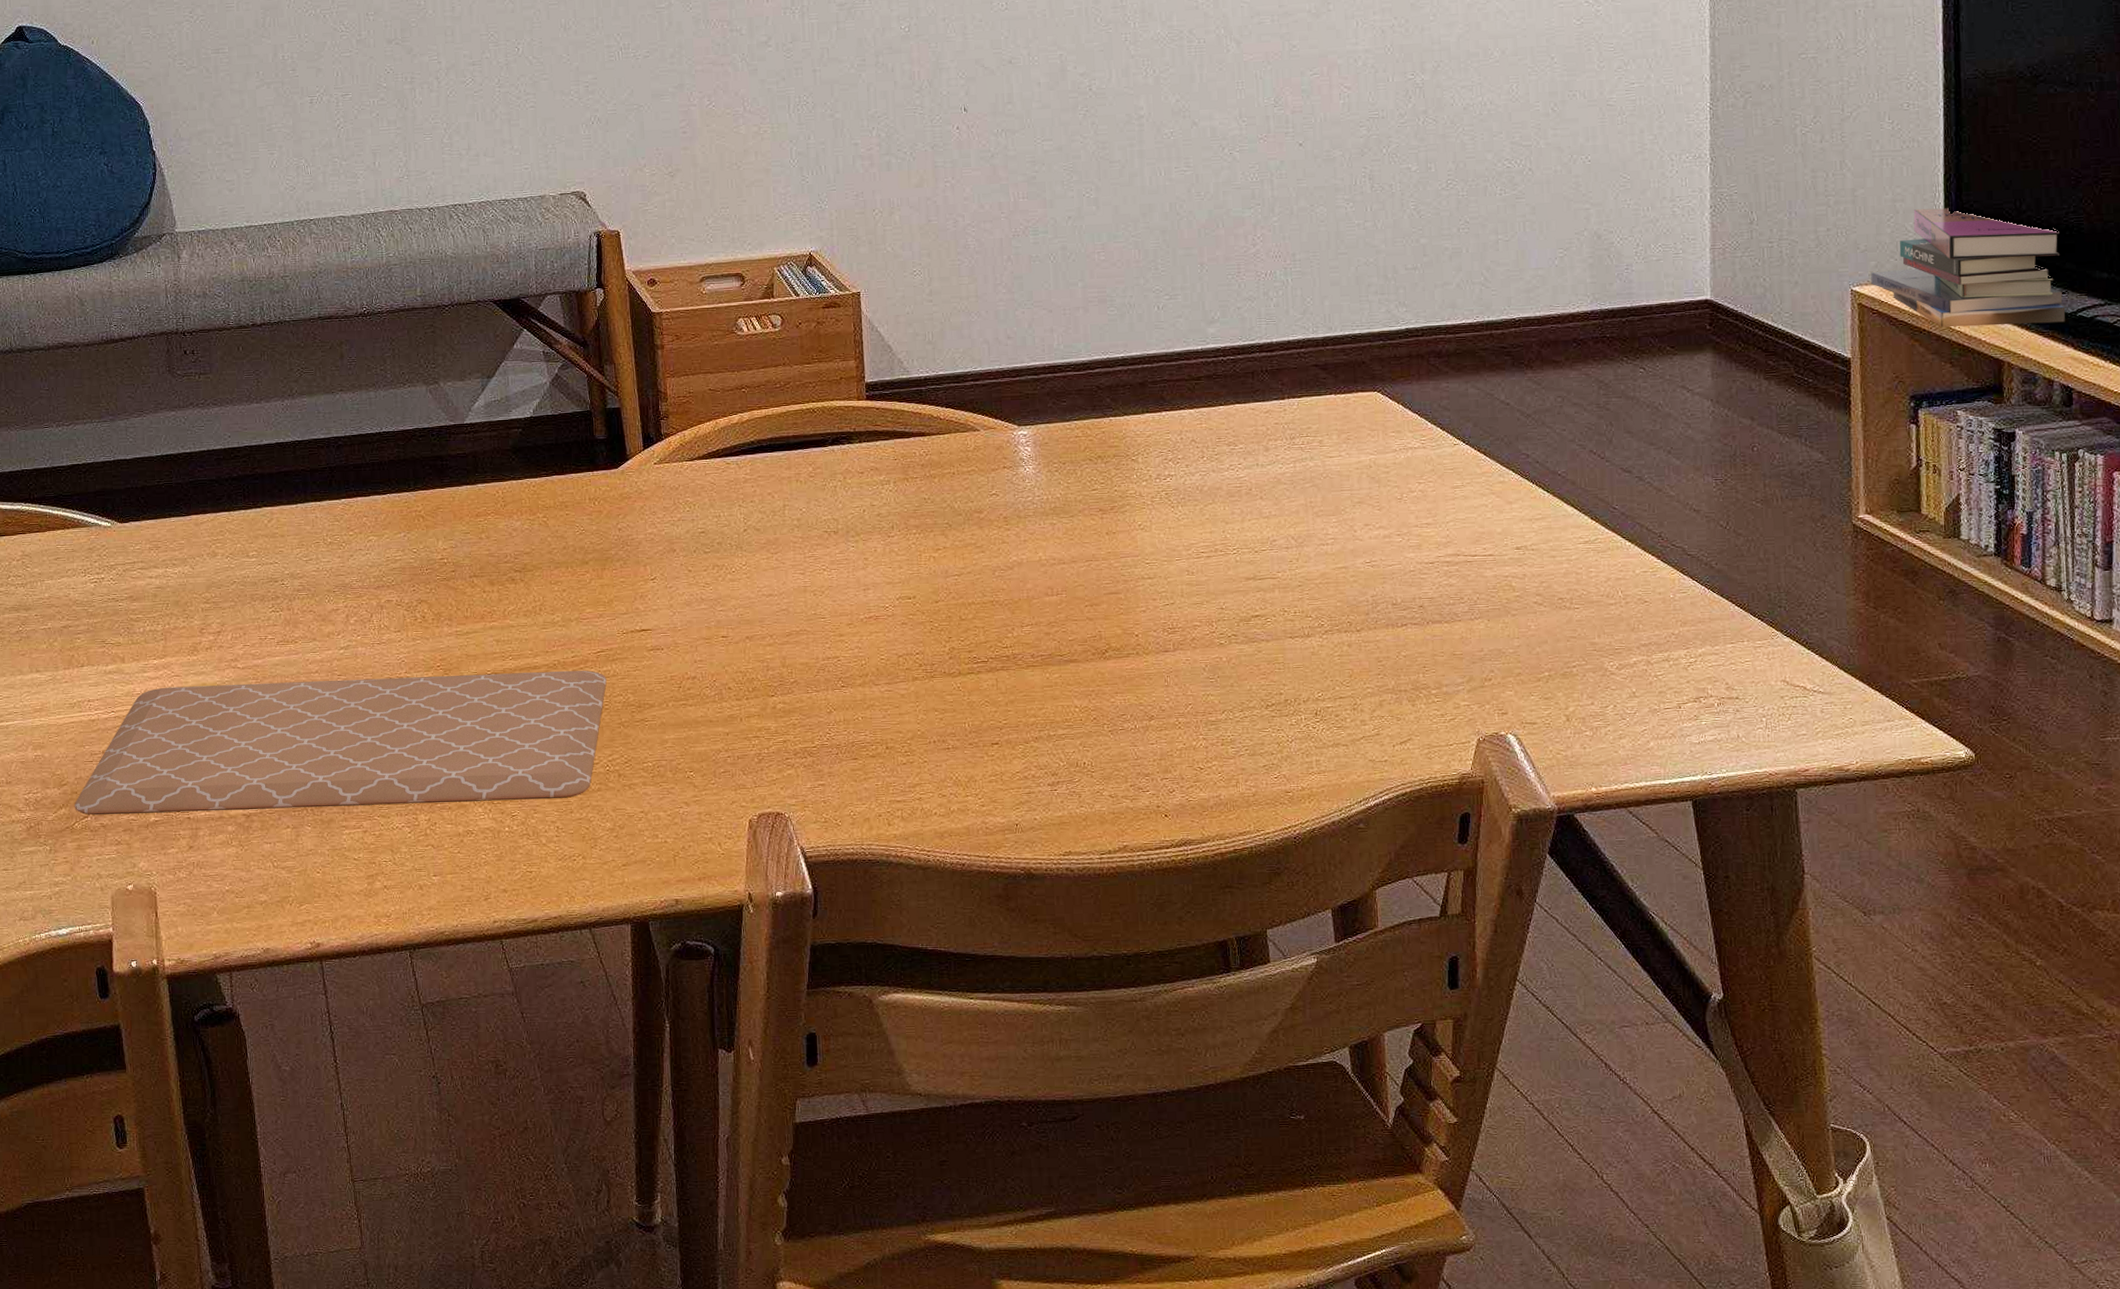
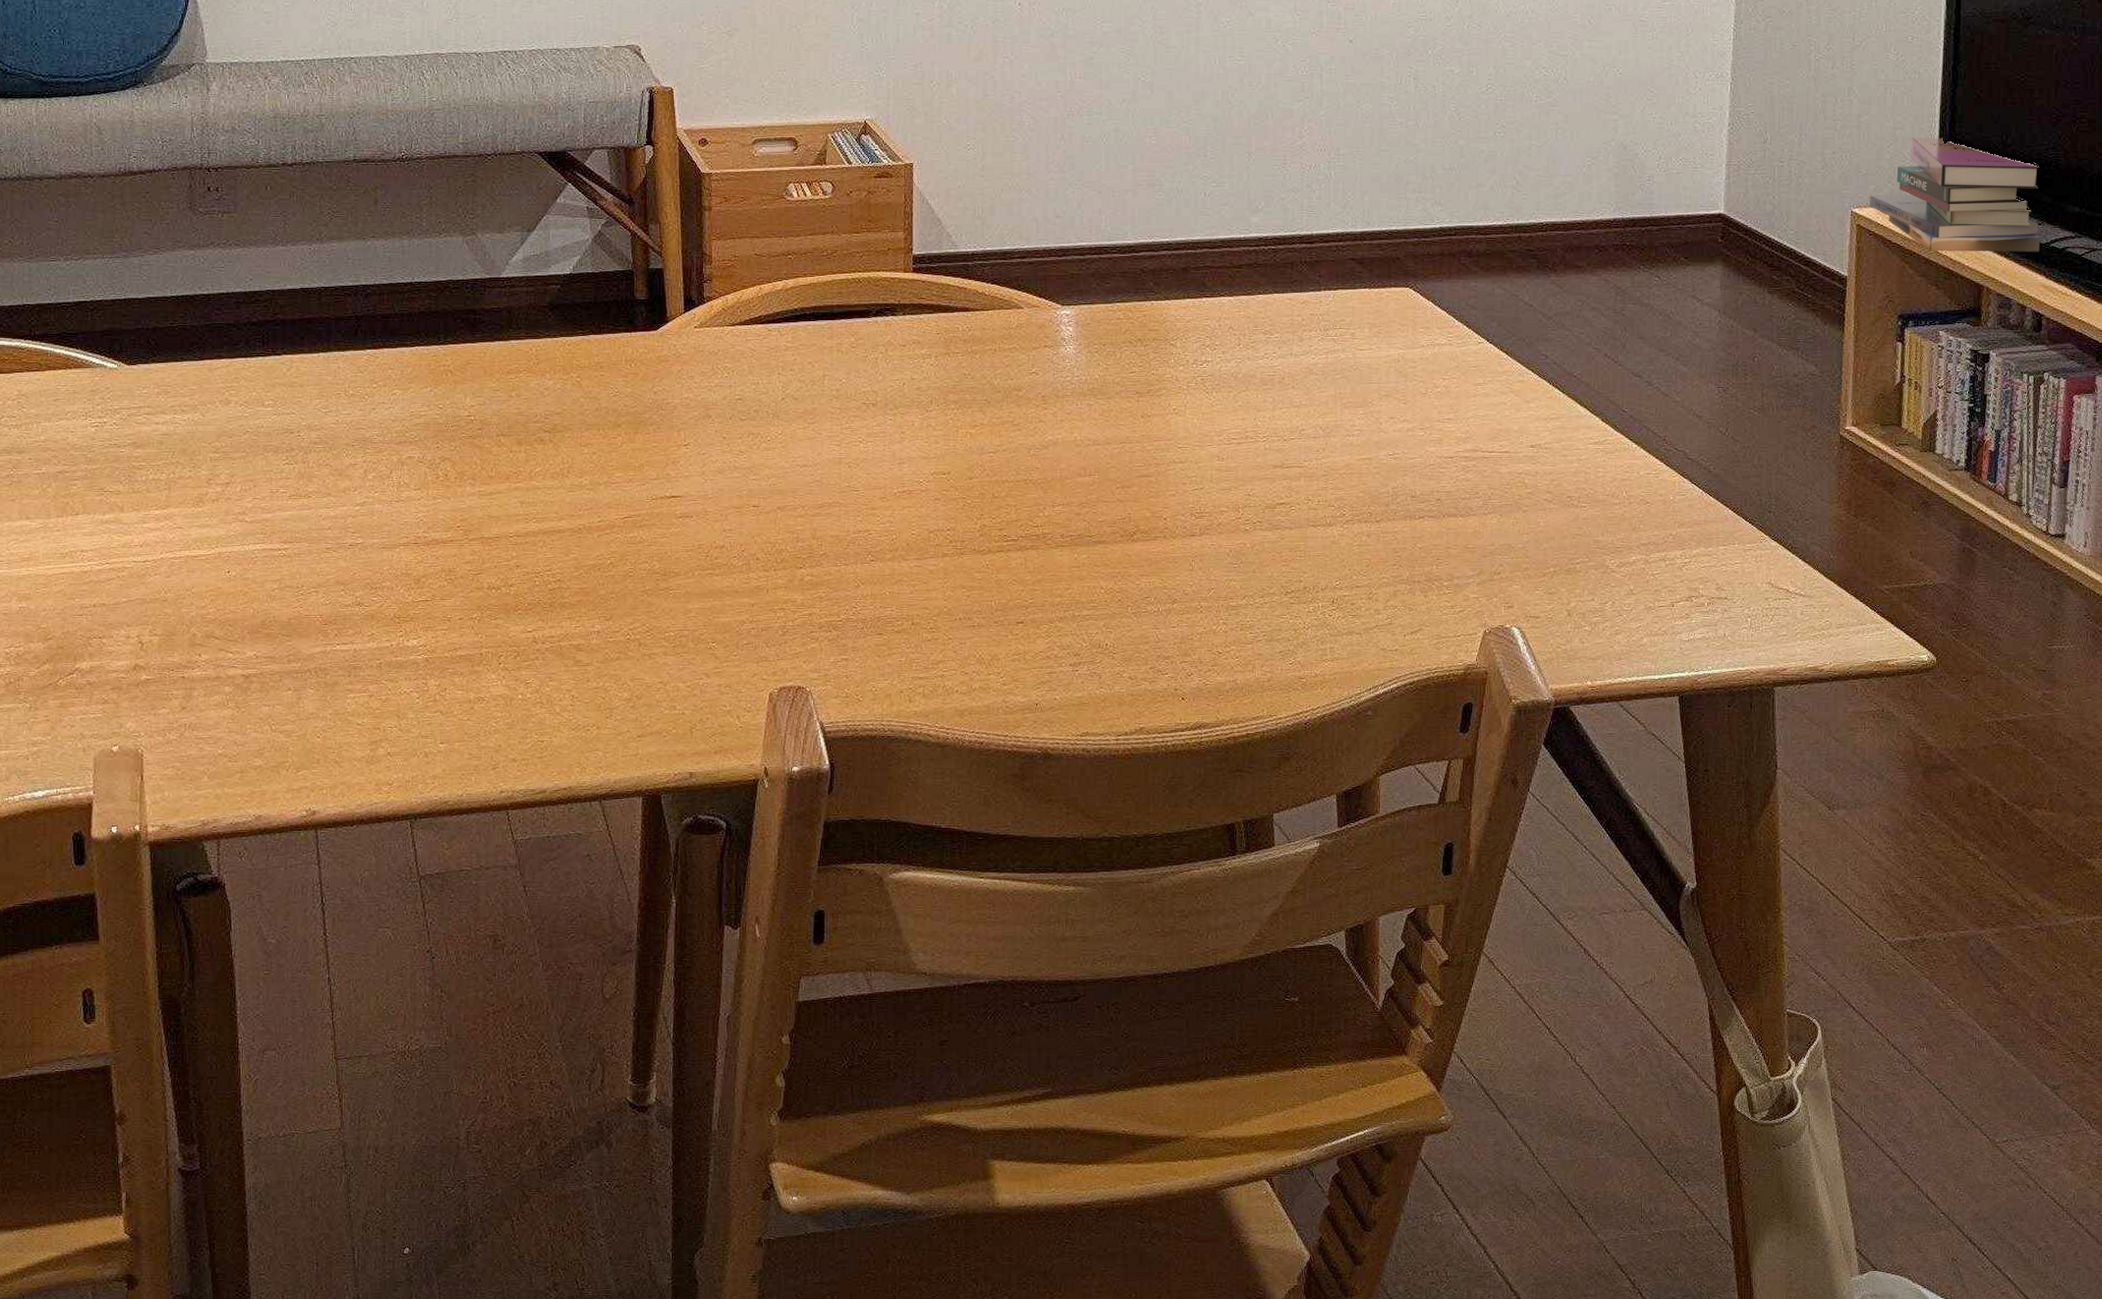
placemat: present [75,670,607,815] -> none [60,535,632,672]

